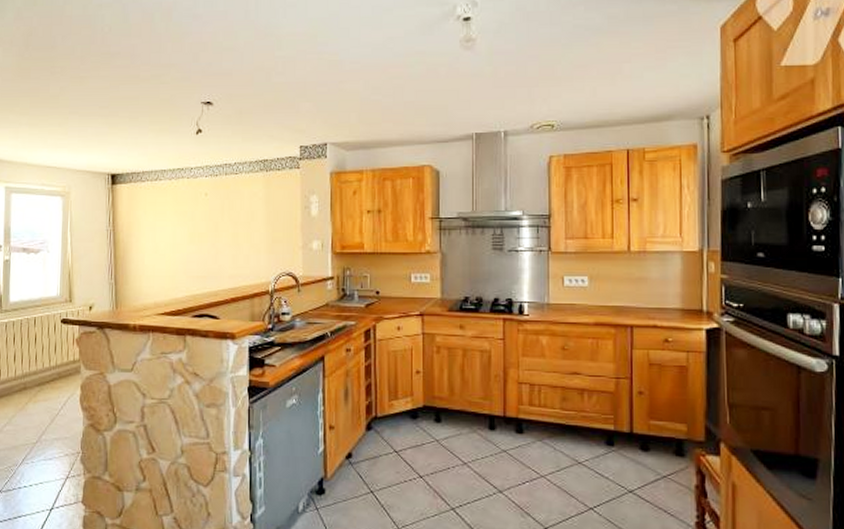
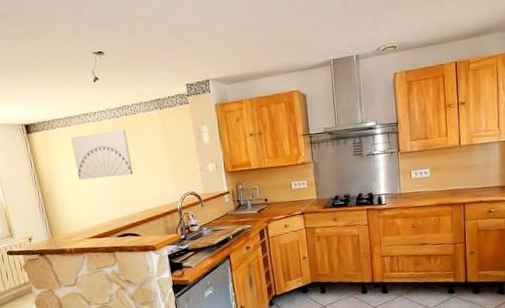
wall art: none [158,191,224,245] -> present [70,129,134,181]

